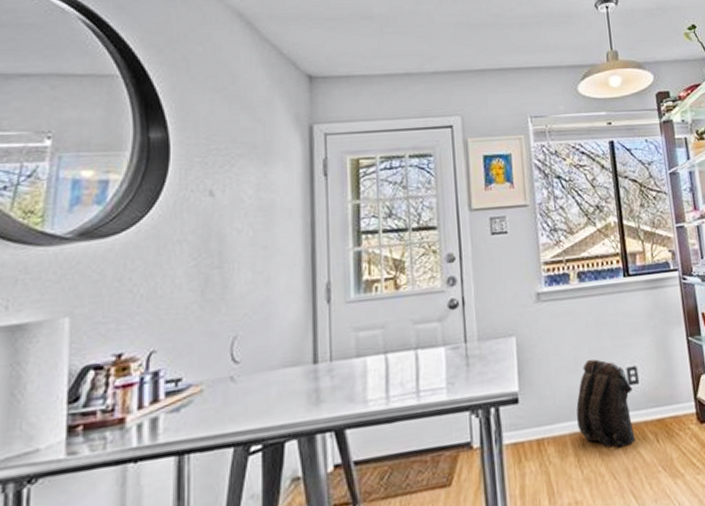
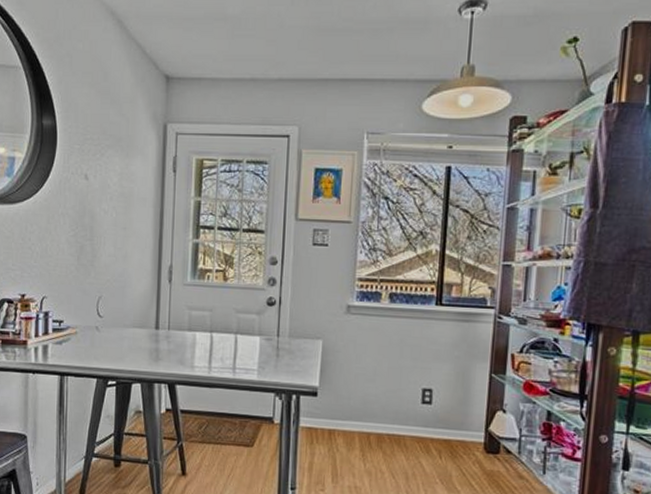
backpack: present [576,359,635,448] -> none [366,373,425,455]

